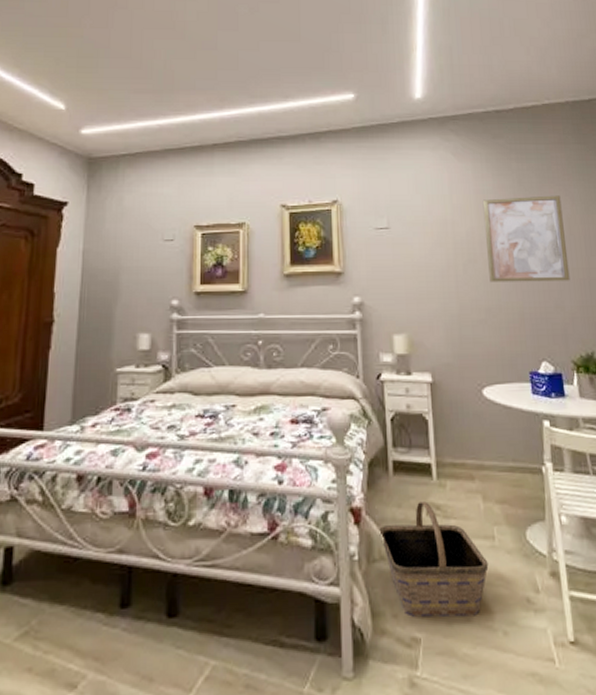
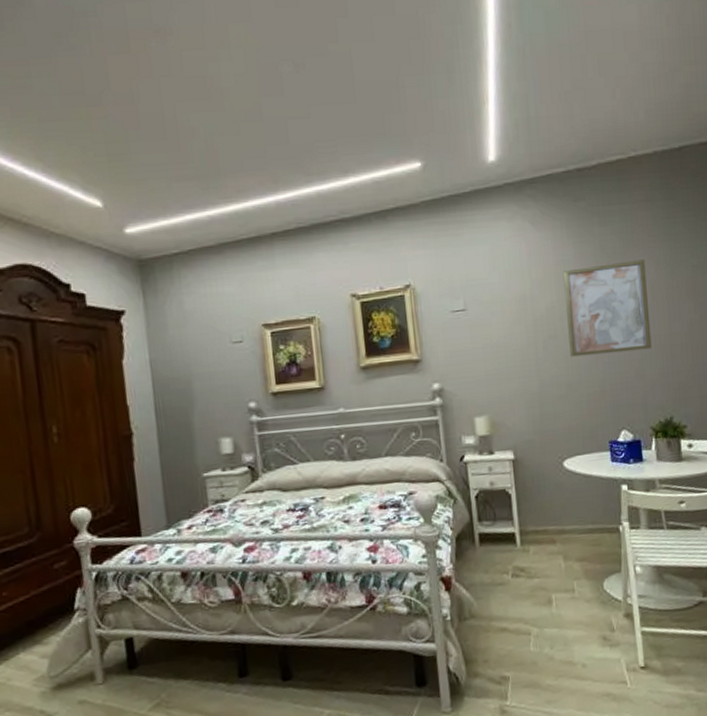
basket: present [379,501,489,618] -> none [468,566,569,661]

